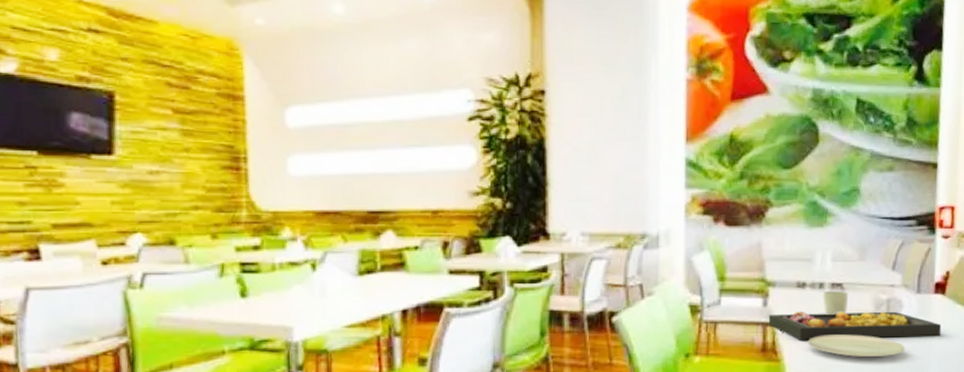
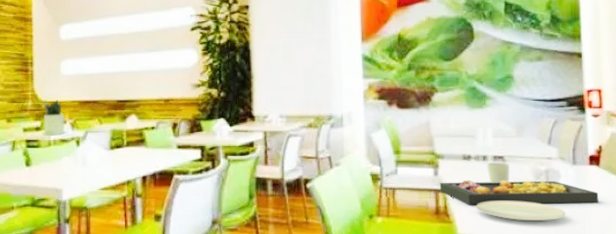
planter: none [262,209,298,257] -> present [42,100,67,136]

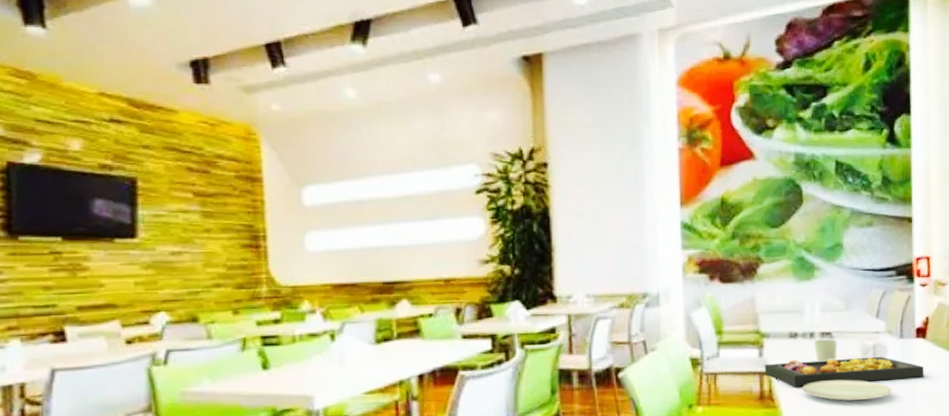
planter: present [42,100,67,136] -> none [282,283,317,330]

